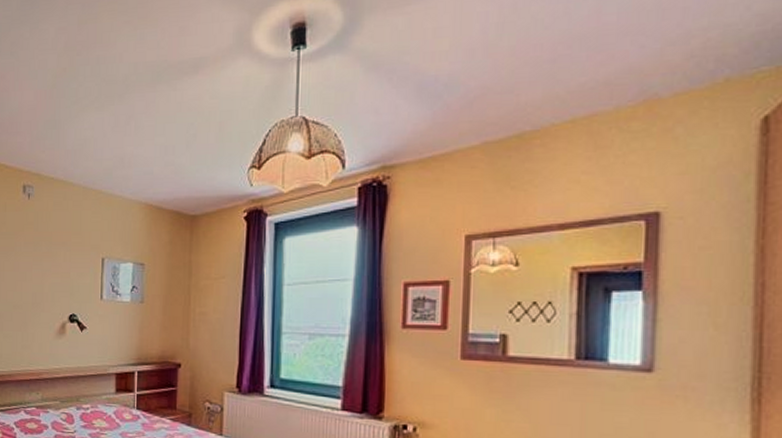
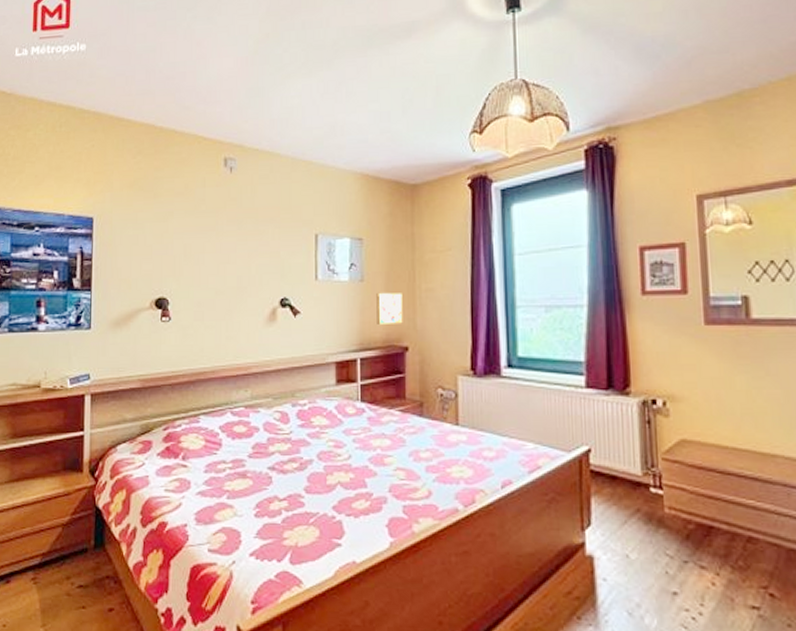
wall art: none [154,313,178,343] -> present [376,292,403,324]

